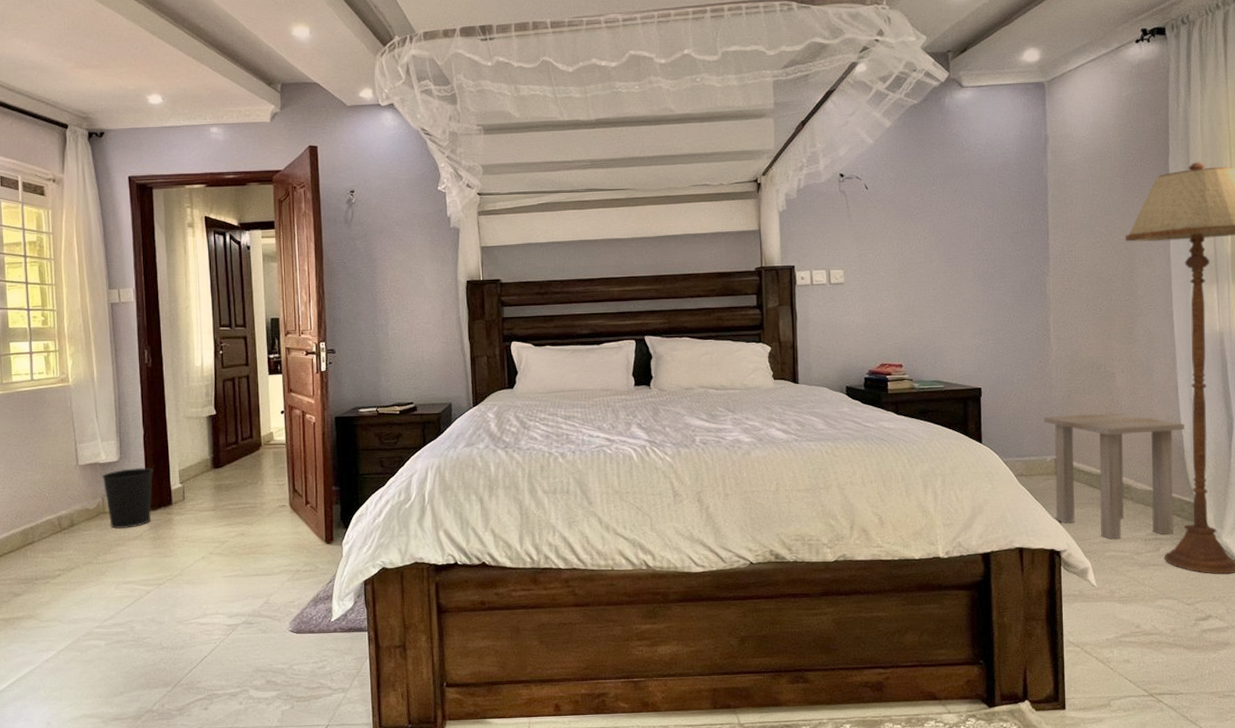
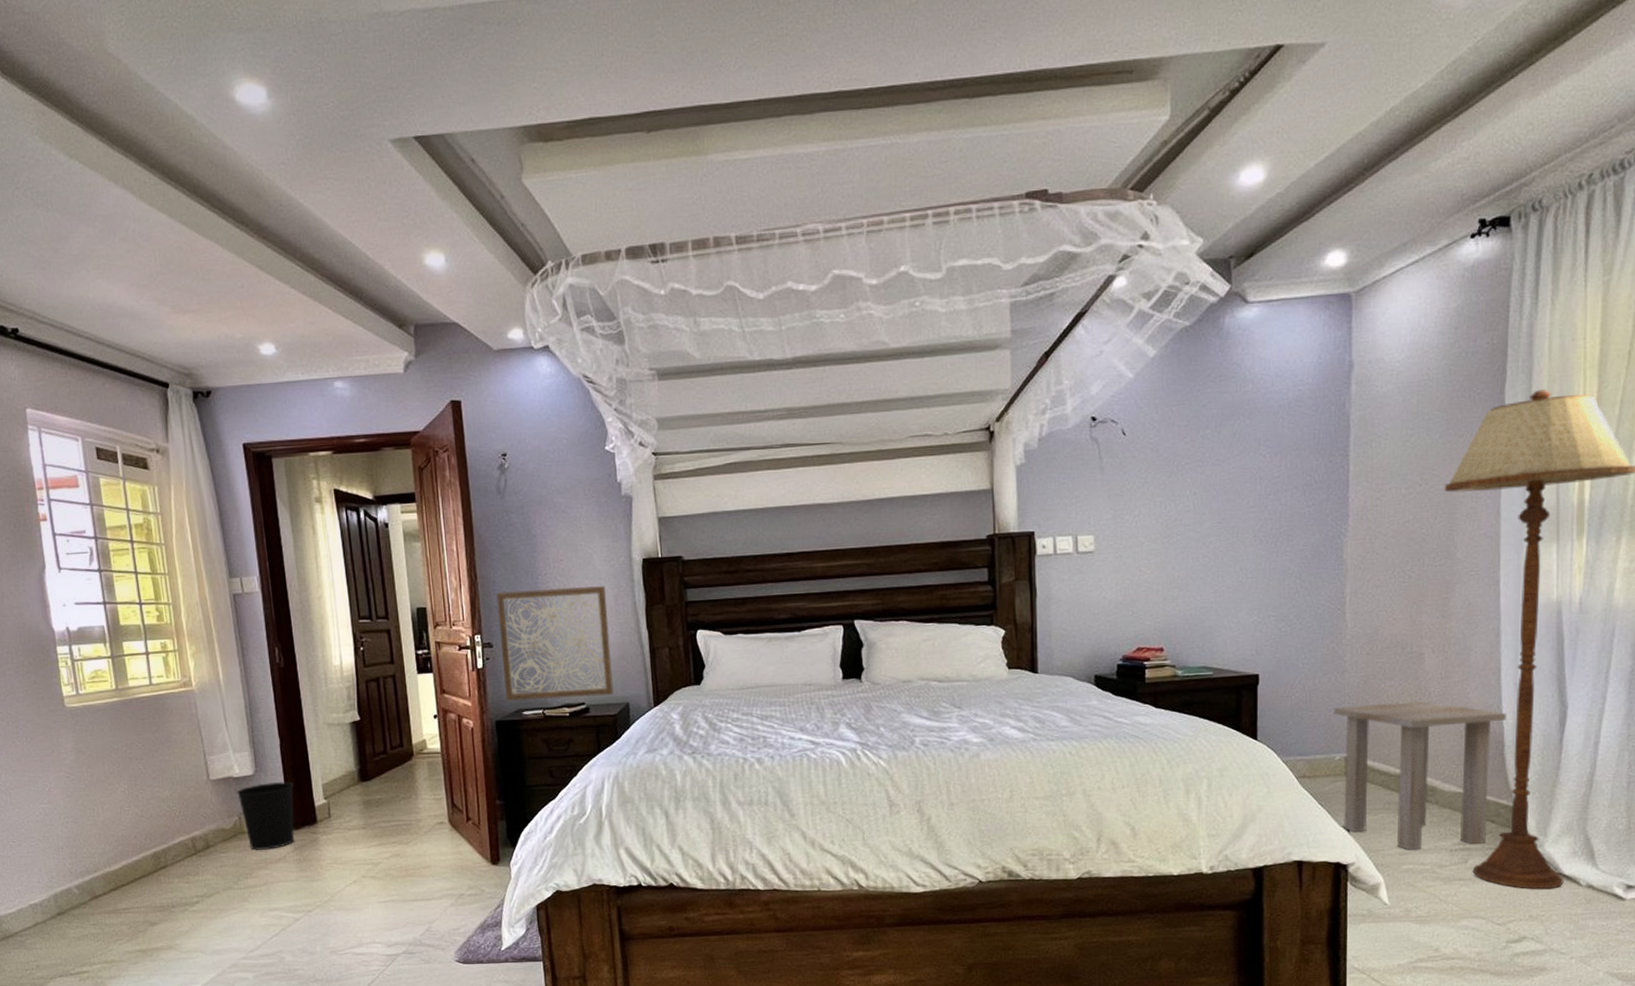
wall art: none [340,303,438,401] -> present [496,586,614,702]

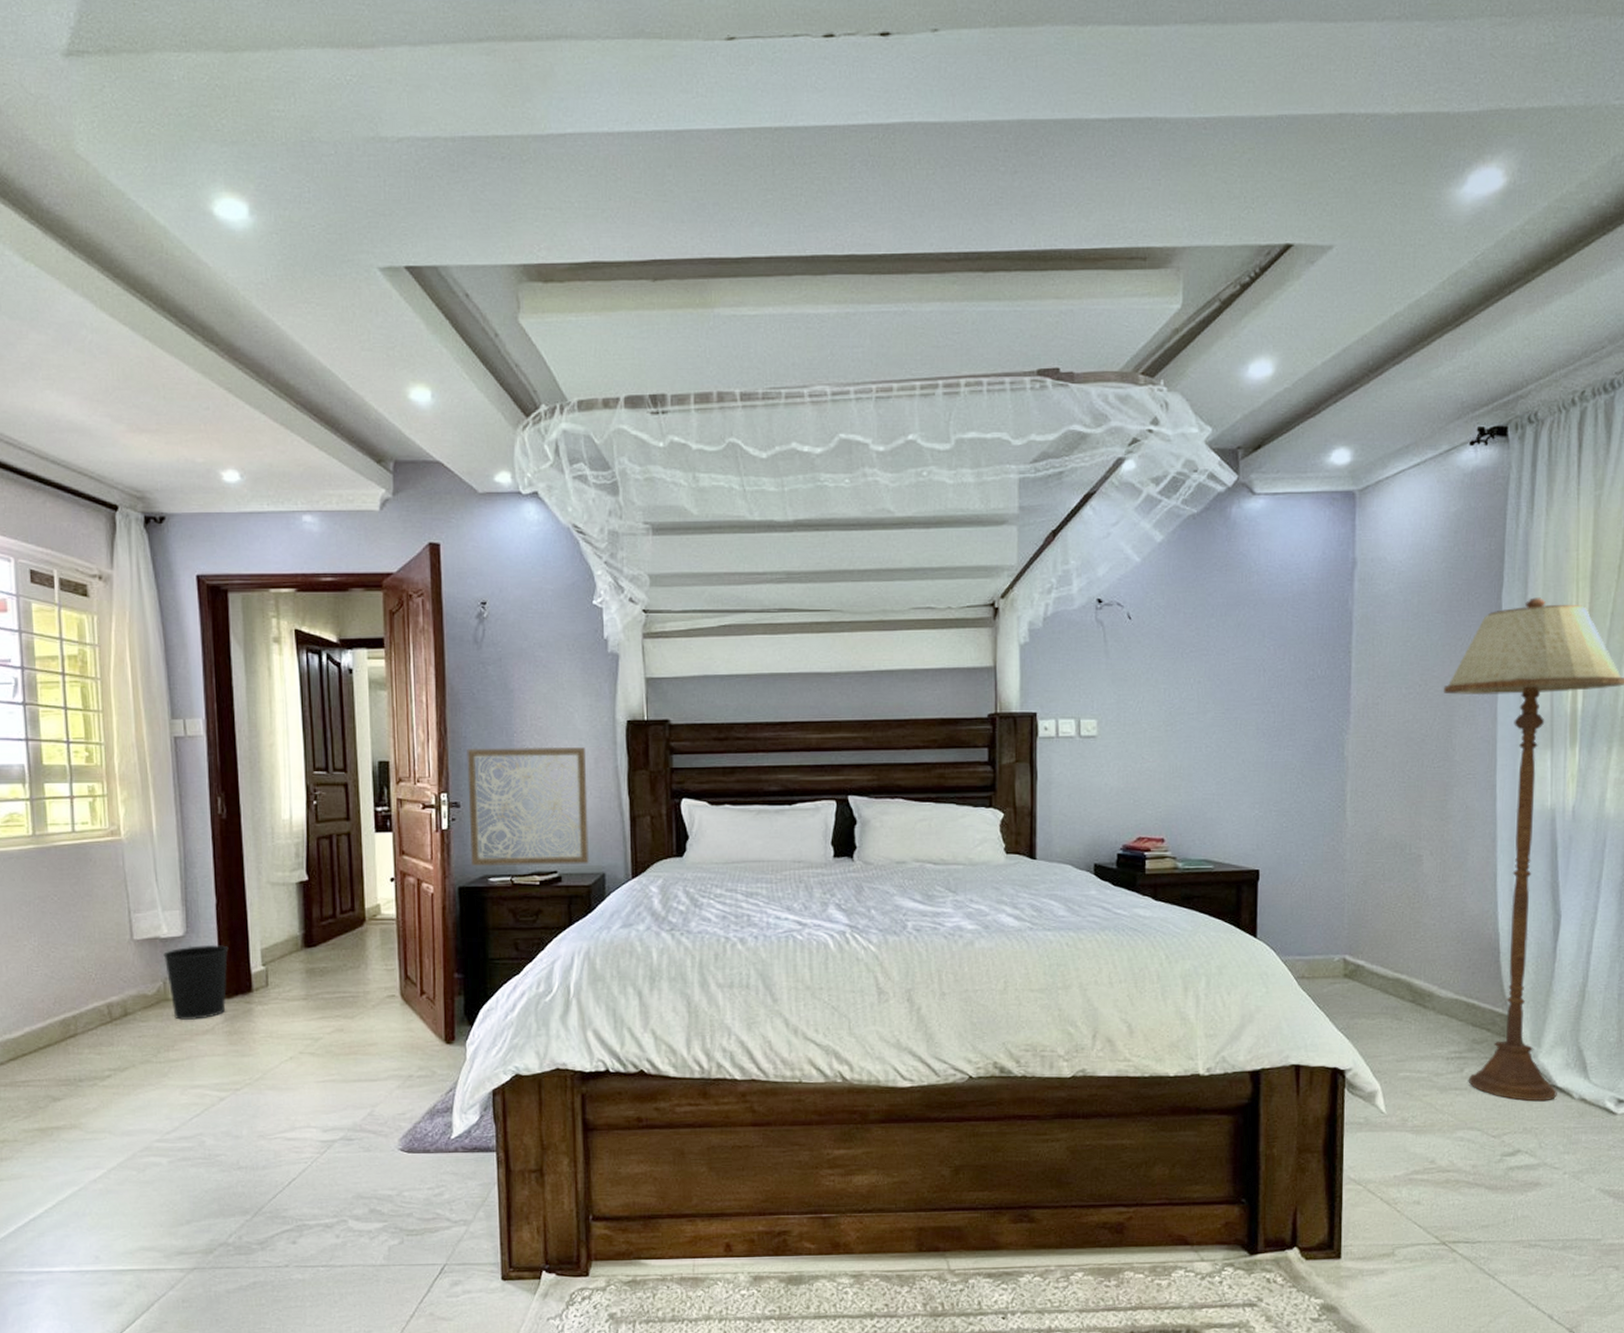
side table: present [1334,700,1507,851] -> none [1333,903,1503,1057]

